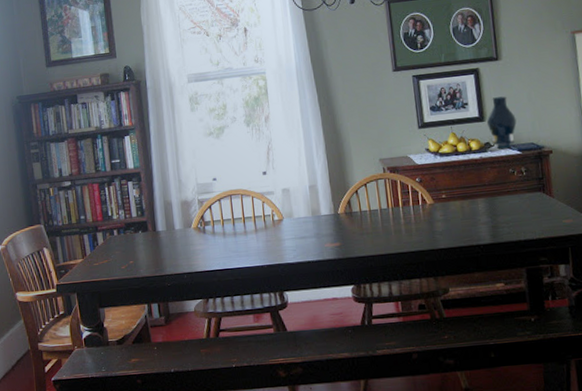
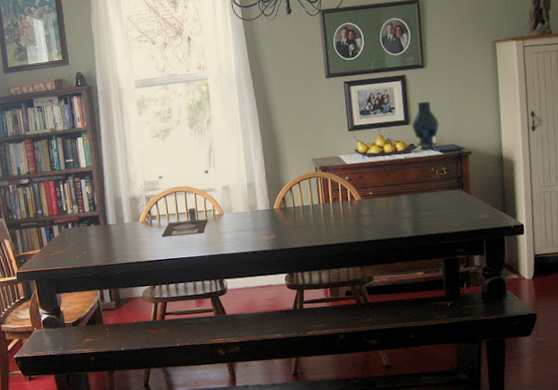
place setting: none [216,213,266,244] -> present [162,208,207,236]

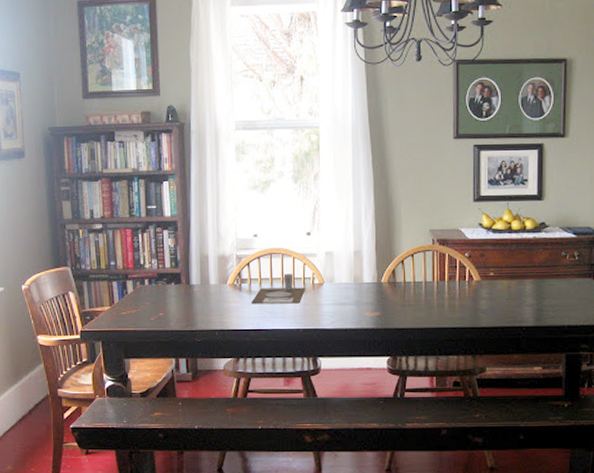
vase: present [412,101,439,150] -> none [546,176,575,231]

